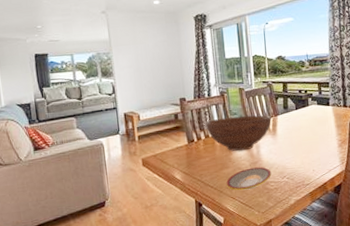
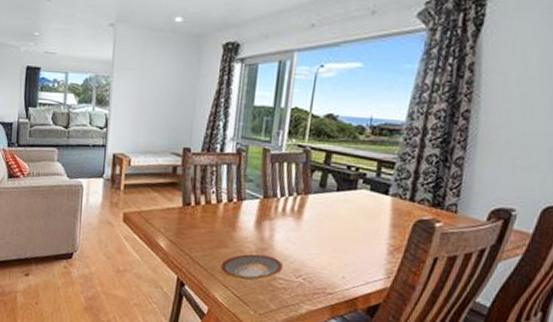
fruit bowl: present [205,115,272,152] -> none [208,182,299,231]

